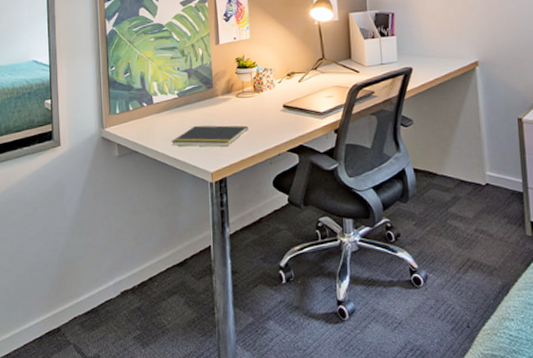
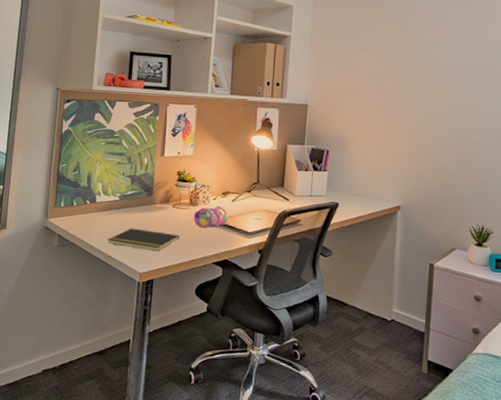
pencil case: none [260,89,297,115] -> present [193,206,228,229]

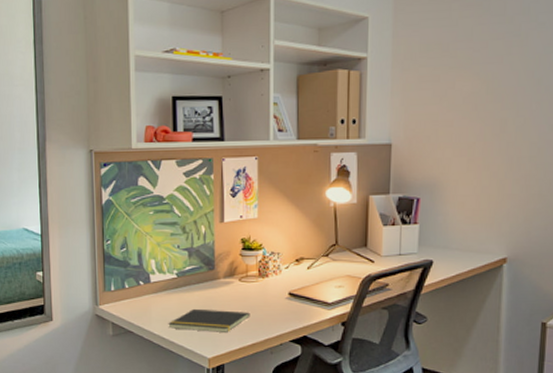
pencil case: present [193,206,228,229] -> none [264,276,304,303]

